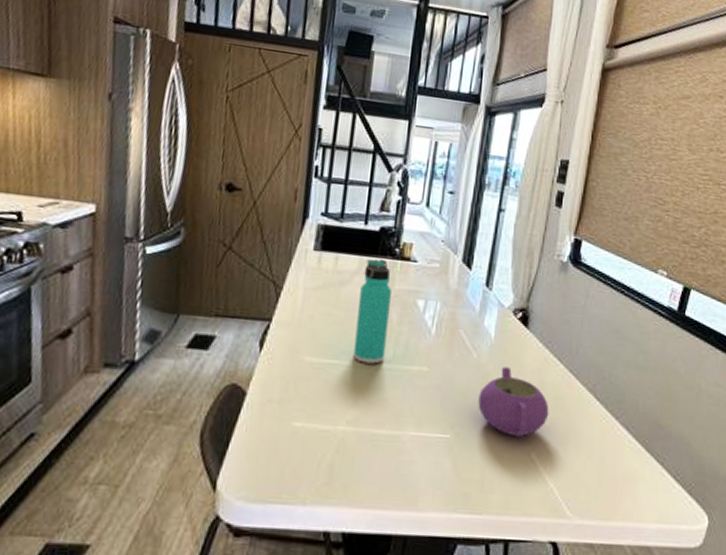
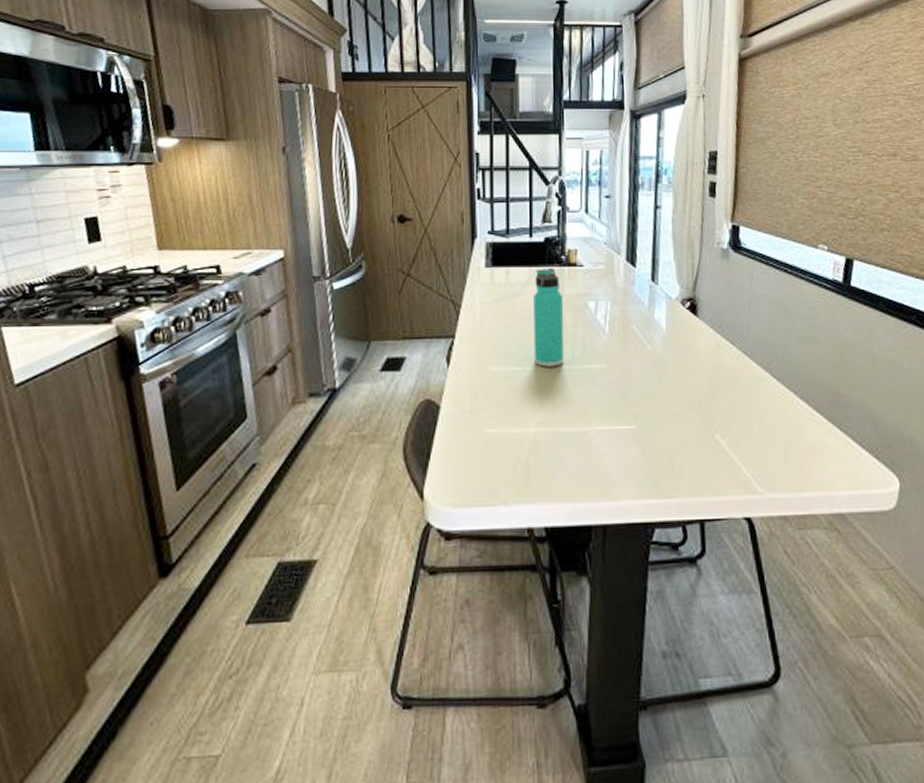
teapot: present [478,366,549,438] -> none [658,355,728,422]

